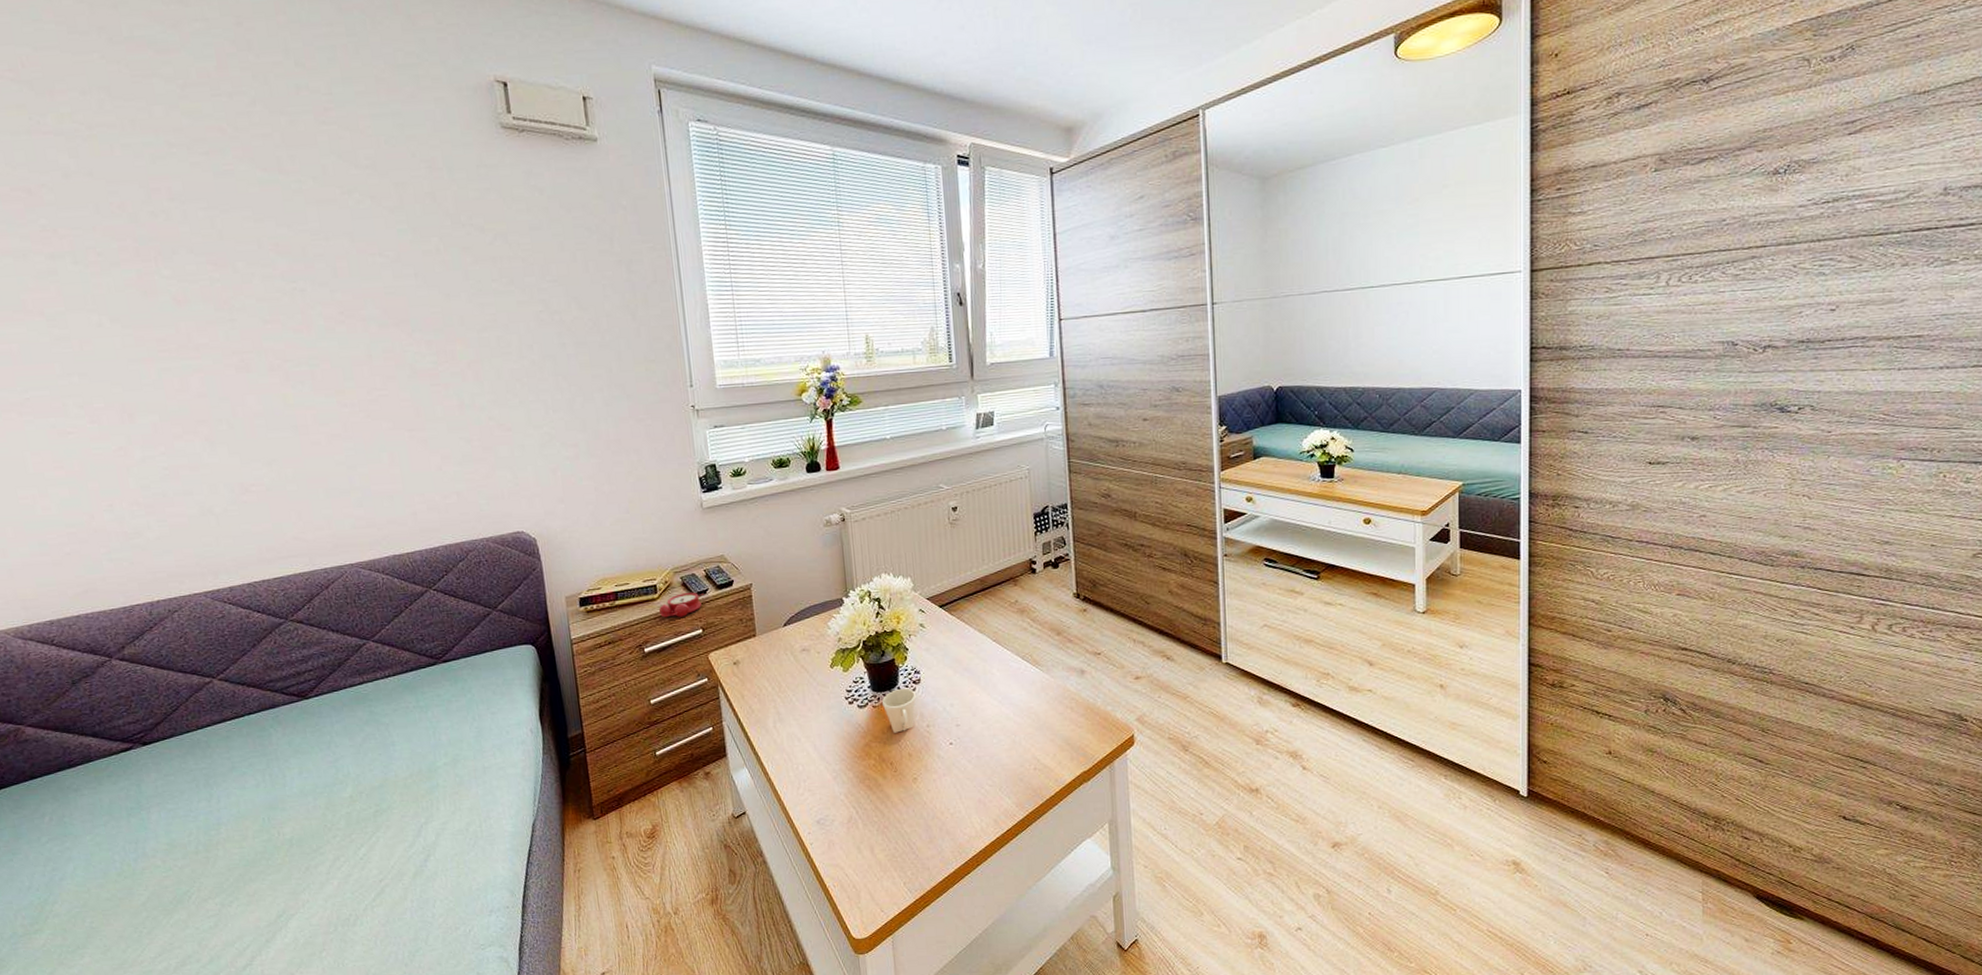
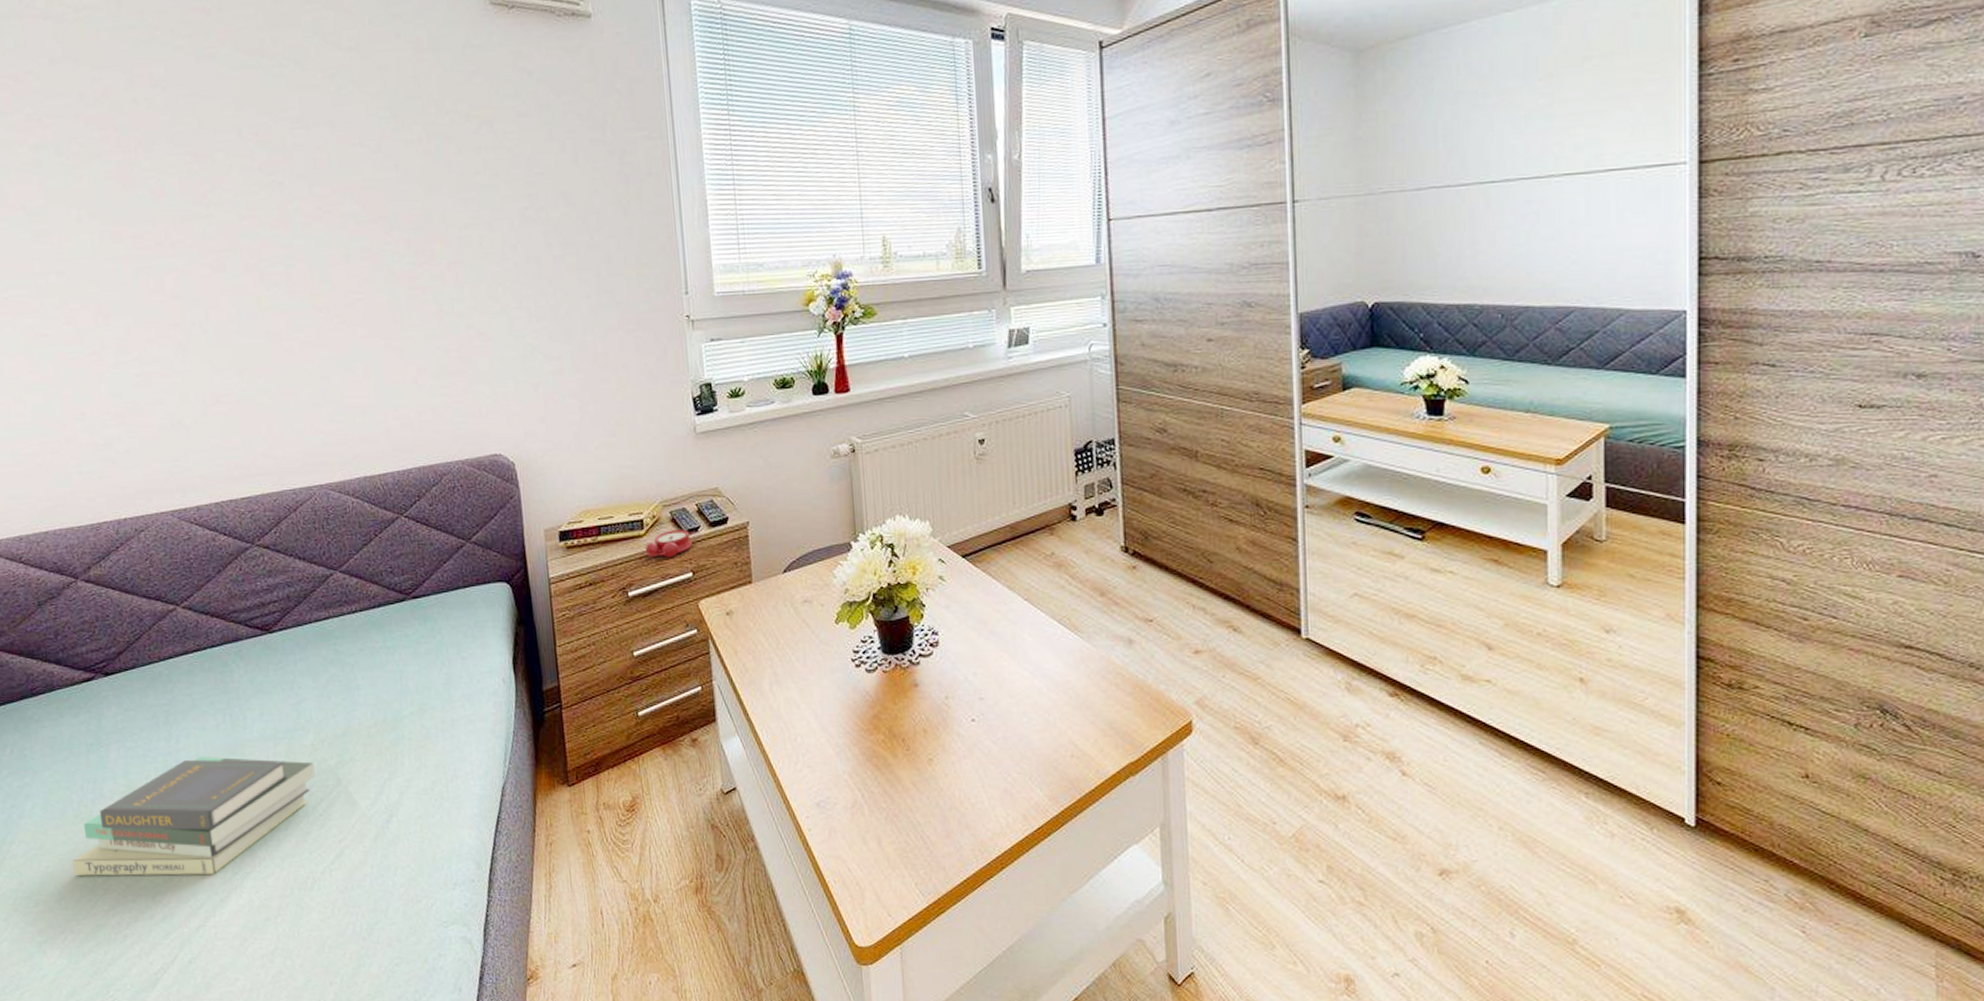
books: none [117,812,355,928] -> present [72,757,315,876]
mug: present [881,688,917,733] -> none [893,651,934,704]

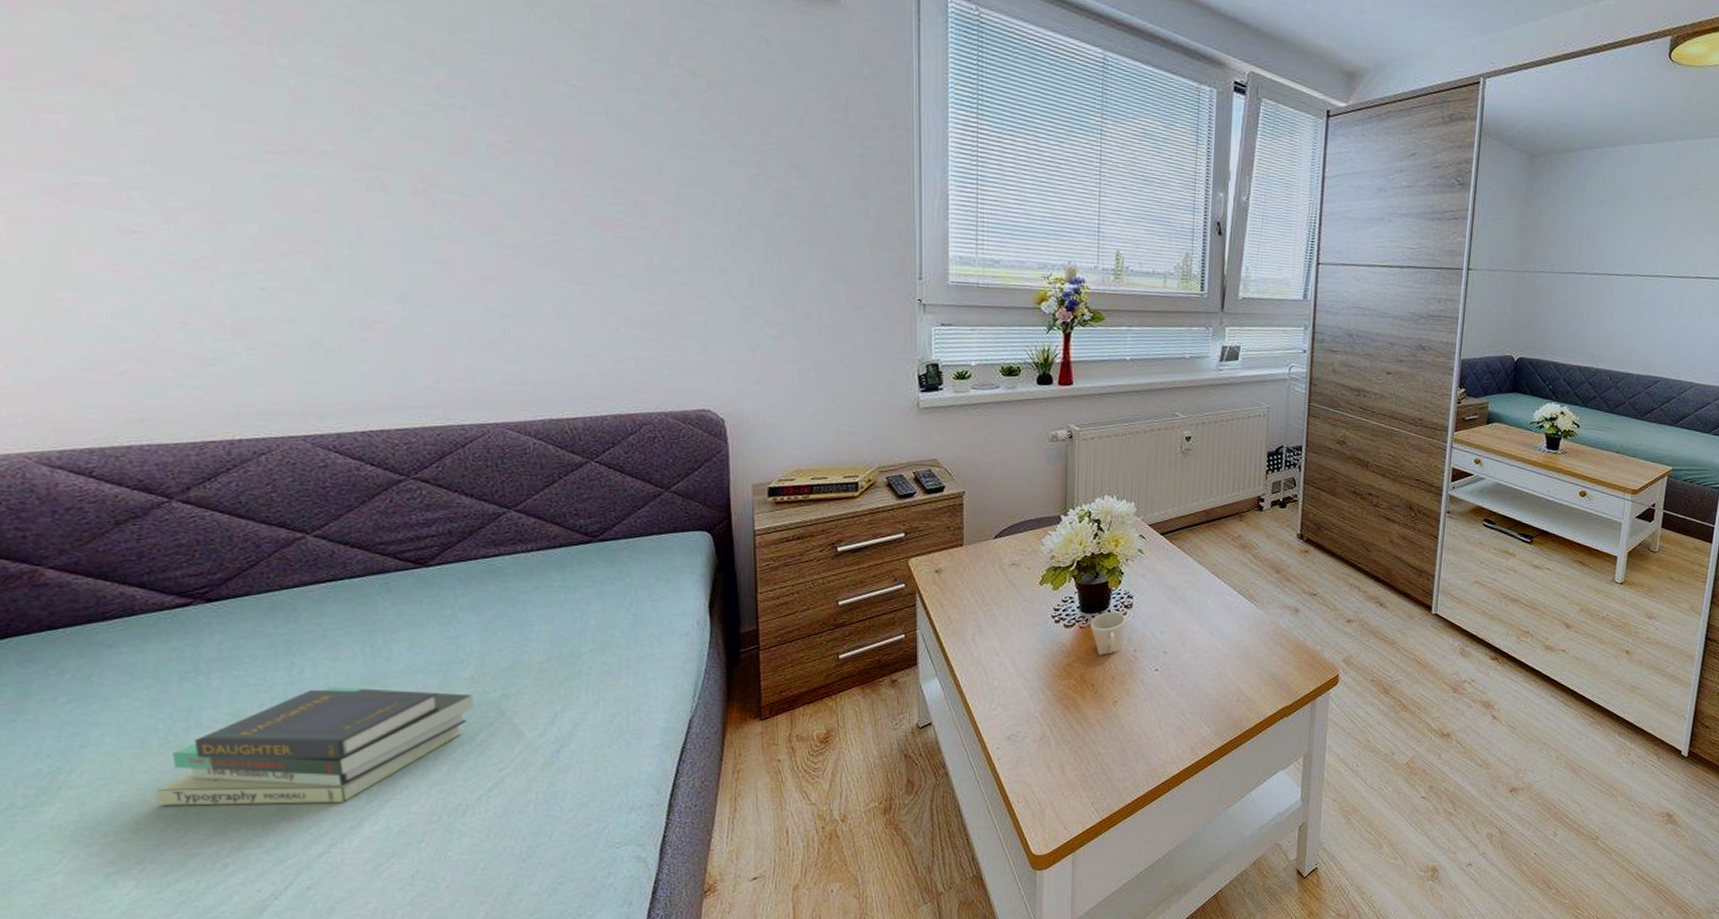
alarm clock: present [645,529,696,558] -> none [858,493,911,519]
mug: none [893,651,934,704] -> present [1089,611,1127,655]

